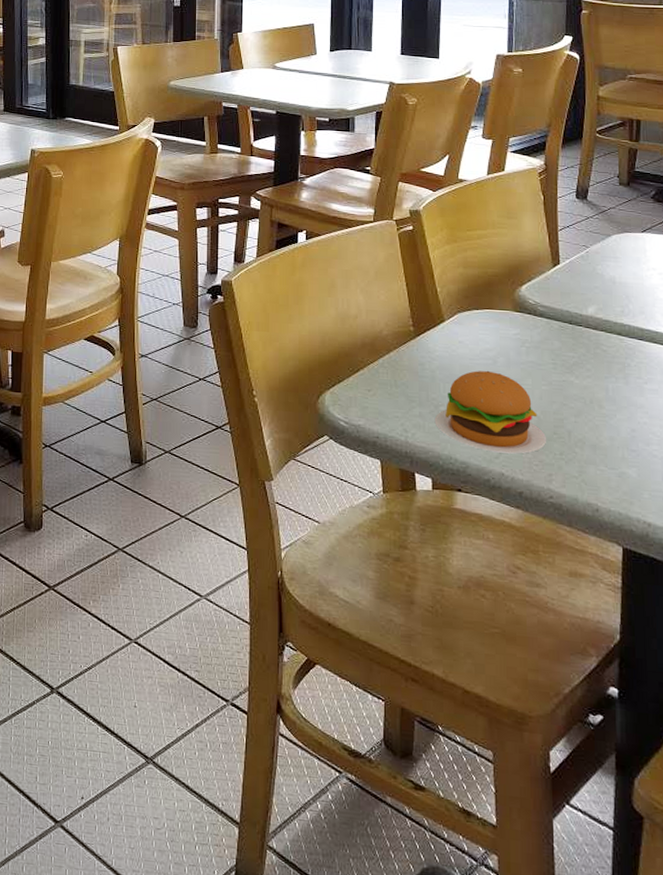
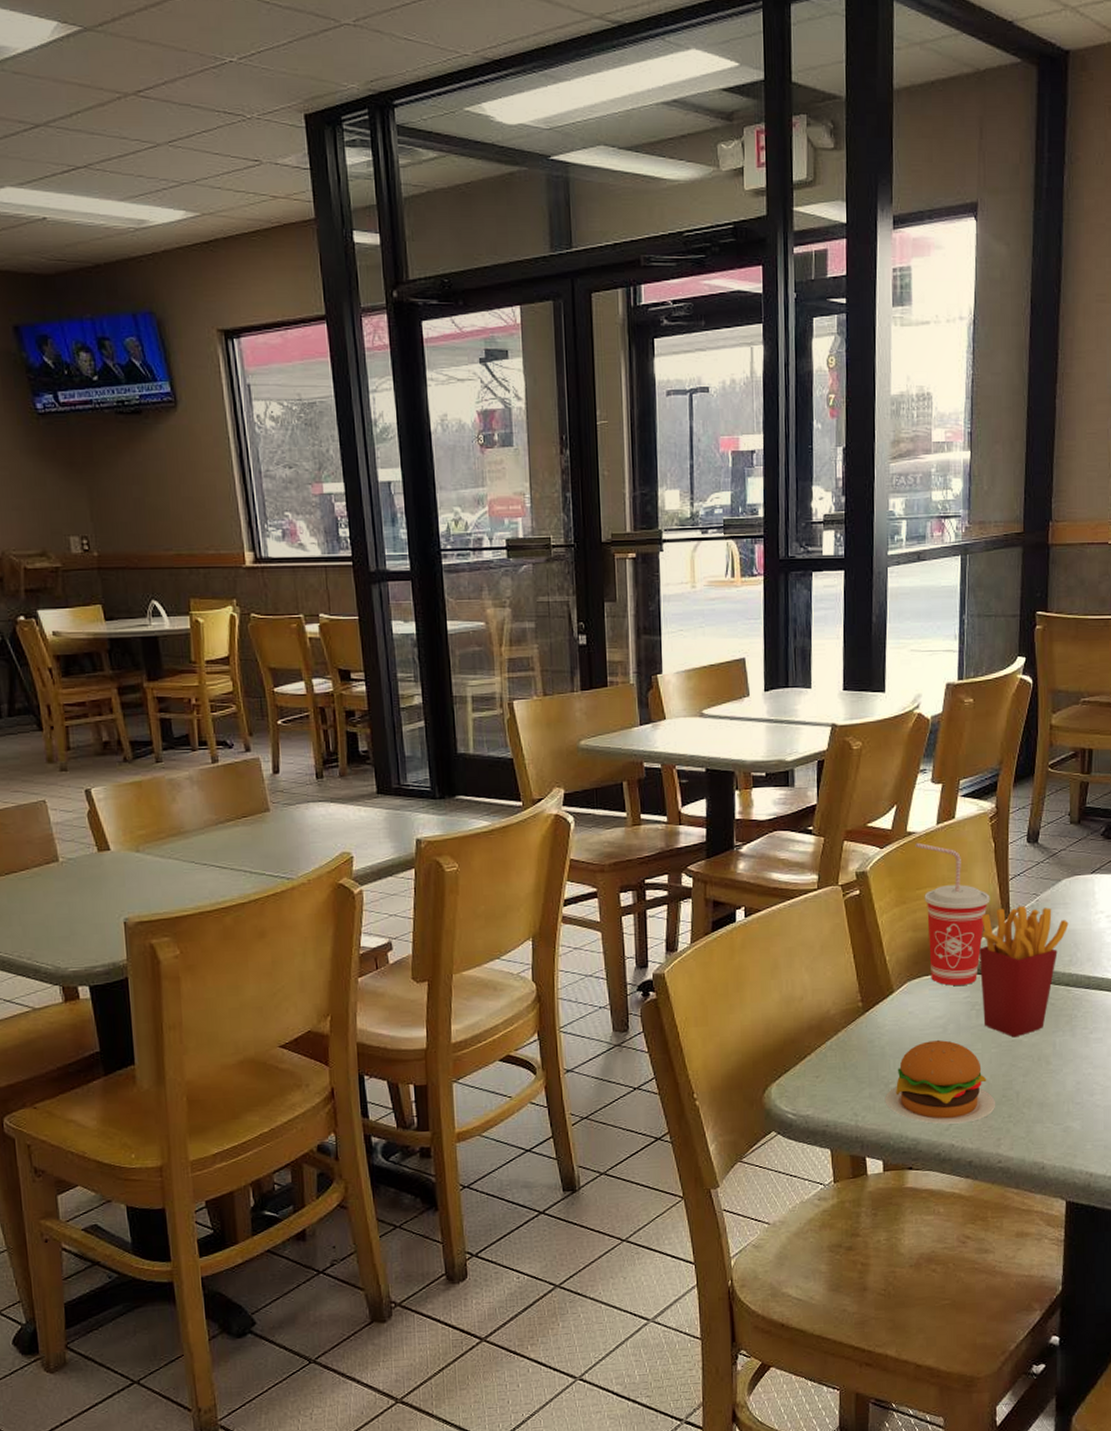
beverage cup: none [466,189,540,323] -> present [915,842,990,986]
french fries: none [528,255,620,378] -> present [978,906,1069,1038]

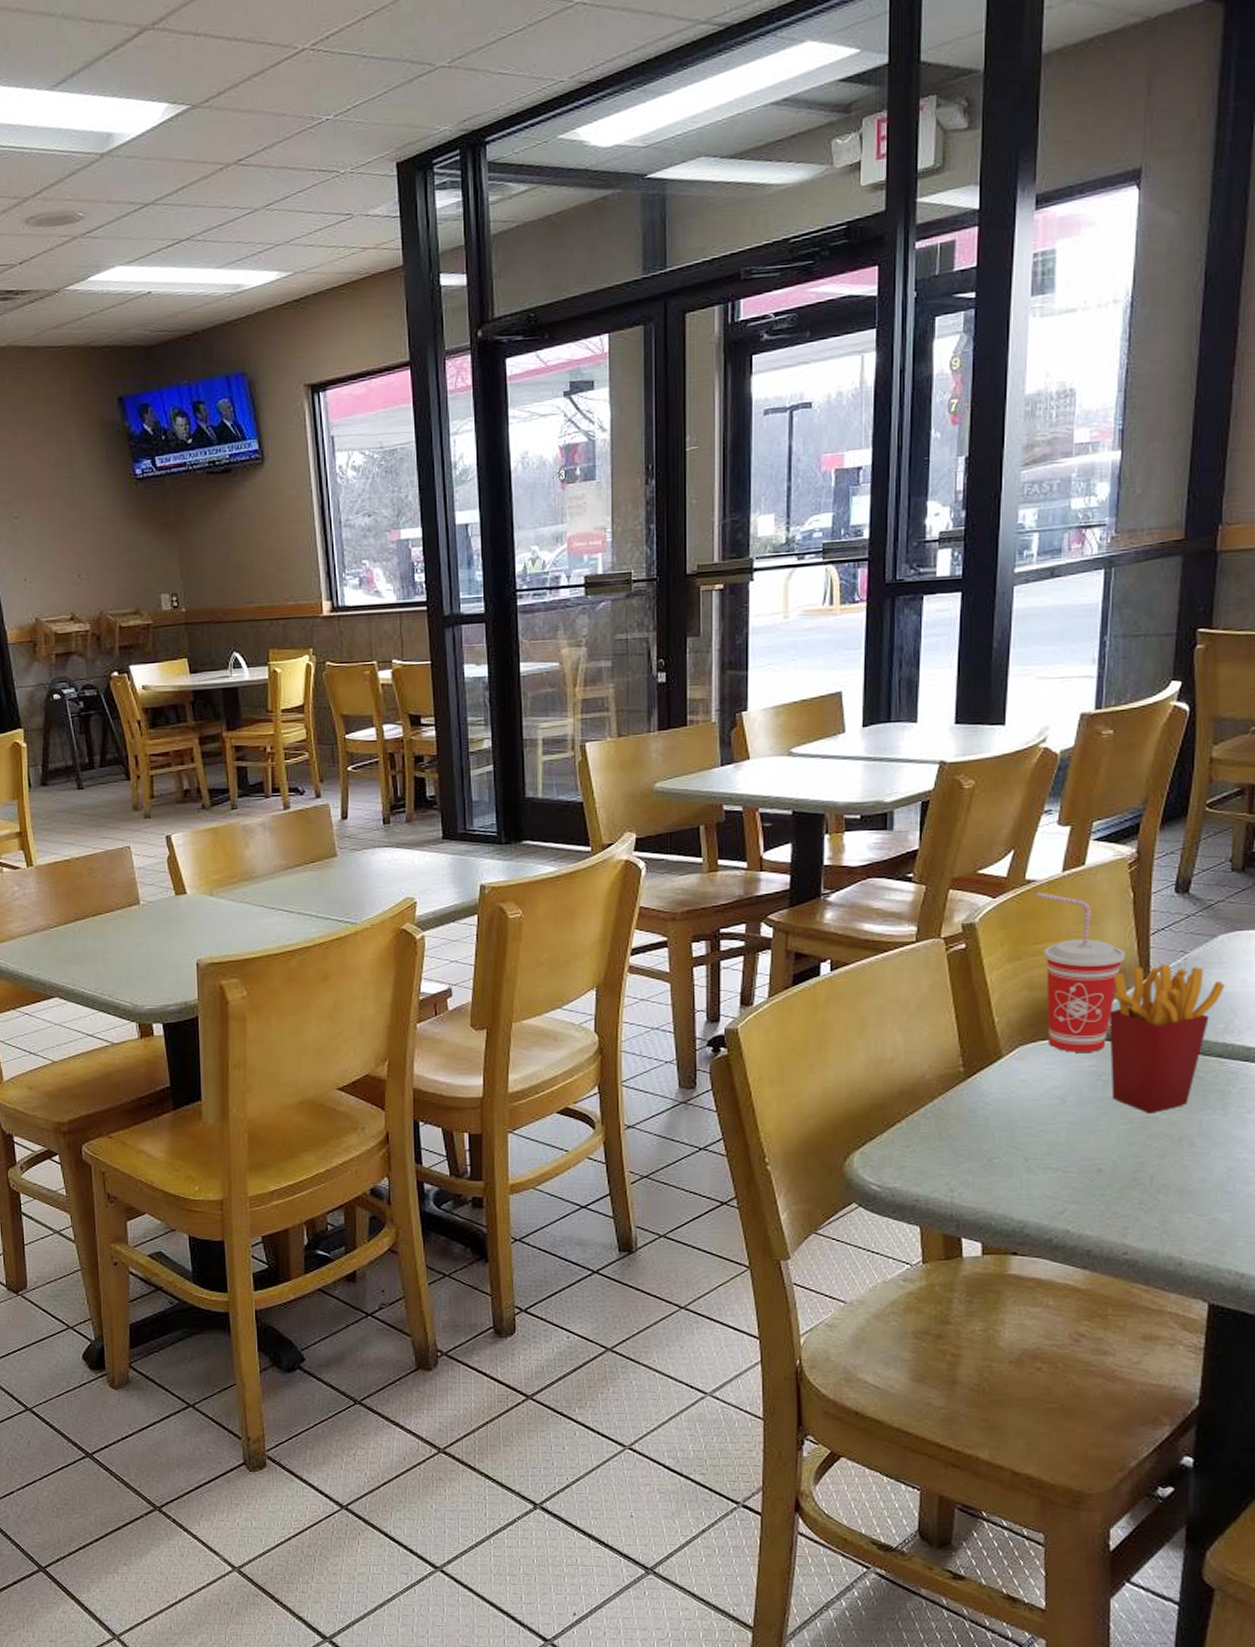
burger: present [885,1039,996,1125] -> none [986,1112,1124,1207]

